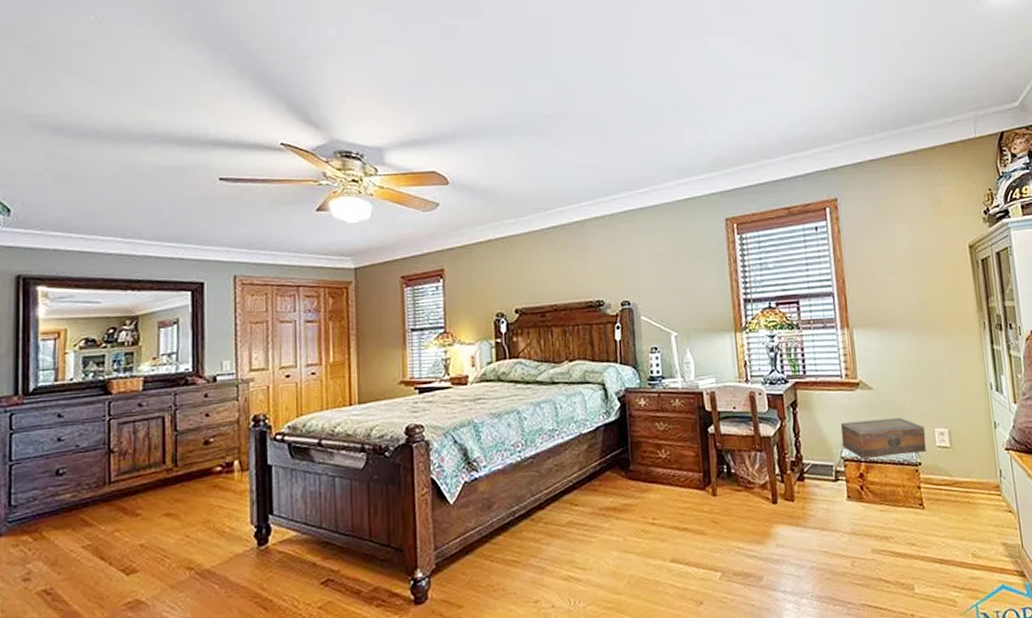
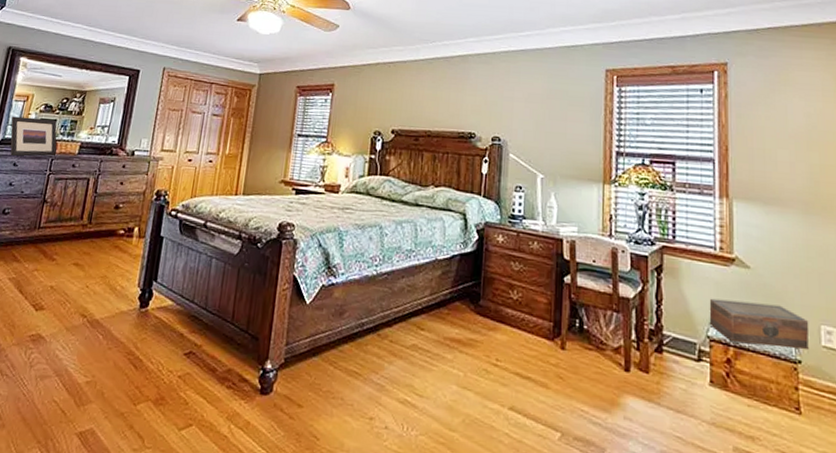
picture frame: none [41,355,114,407] -> present [10,116,57,157]

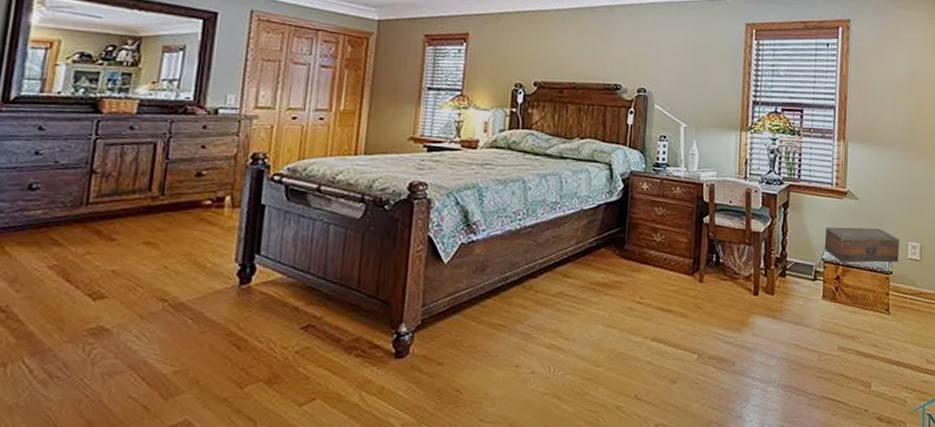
picture frame: present [10,116,57,157] -> none [27,67,105,119]

